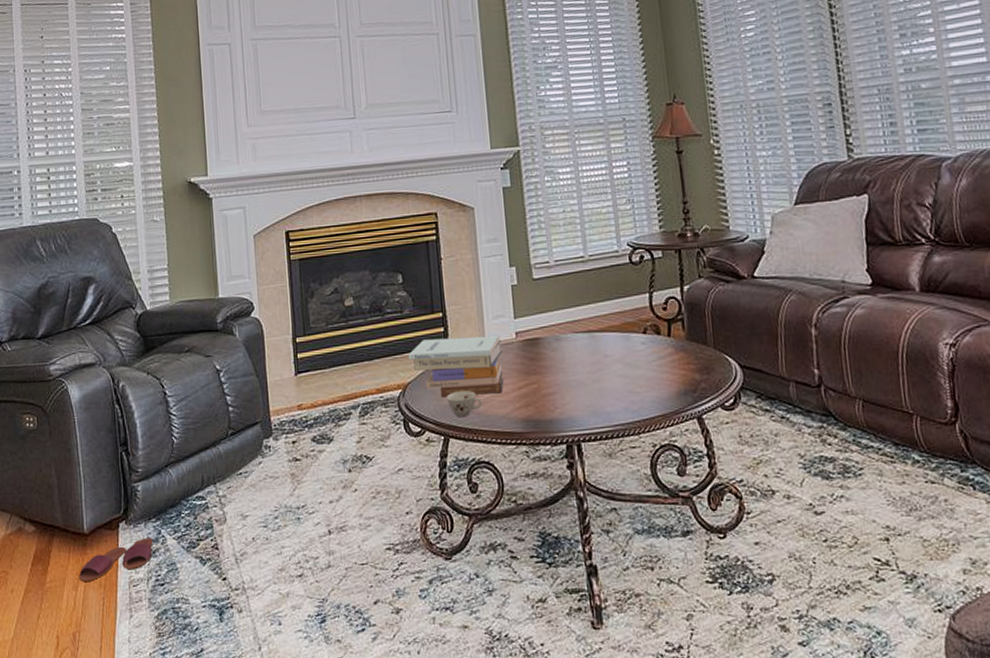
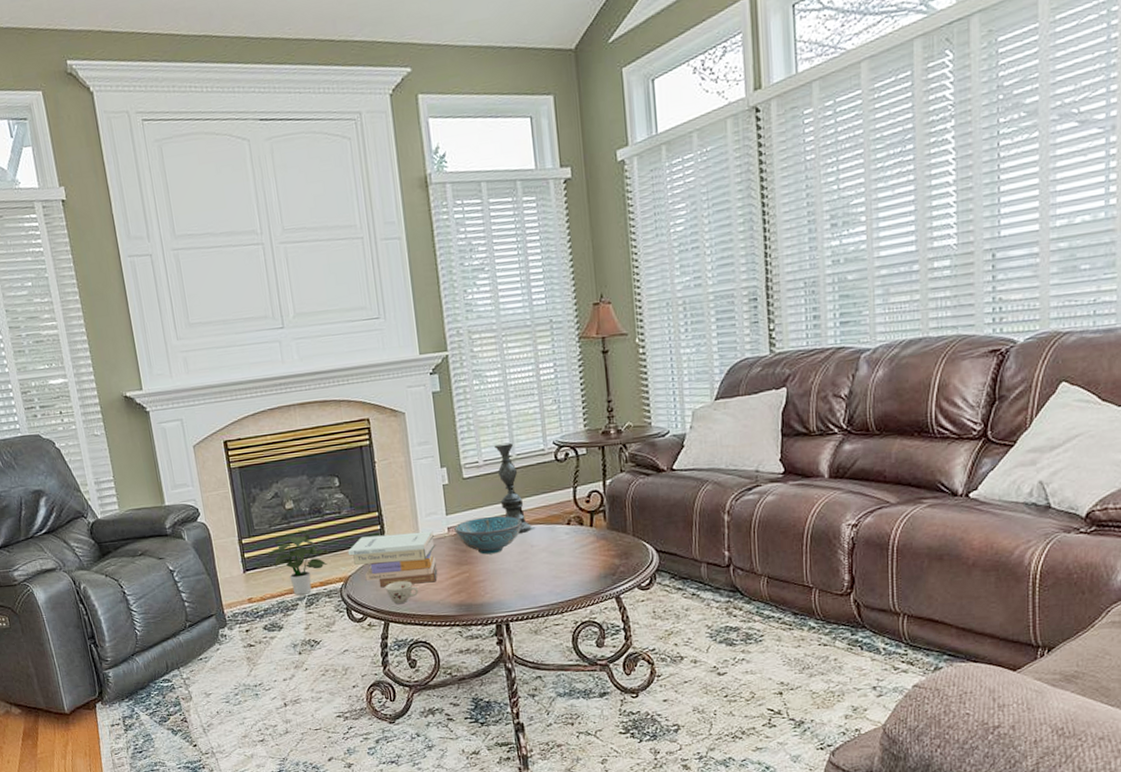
slippers: present [78,537,153,581] -> none [65,714,129,752]
potted plant: none [322,328,387,403] -> present [268,528,328,595]
decorative bowl: none [522,321,596,364] -> present [454,515,523,555]
candlestick: none [565,243,608,341] -> present [493,443,535,533]

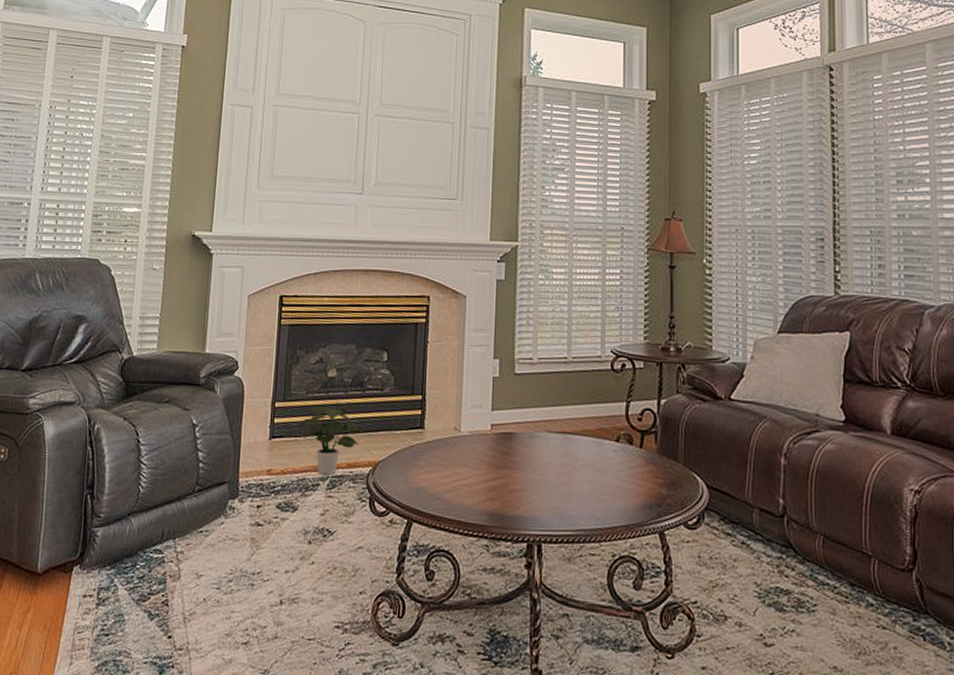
books: present [347,530,438,588] -> none [382,420,476,484]
teacup: present [385,581,418,603] -> none [414,476,449,502]
decorative bowl: present [454,515,523,555] -> none [498,418,570,462]
candlestick: present [493,443,535,533] -> none [549,344,582,443]

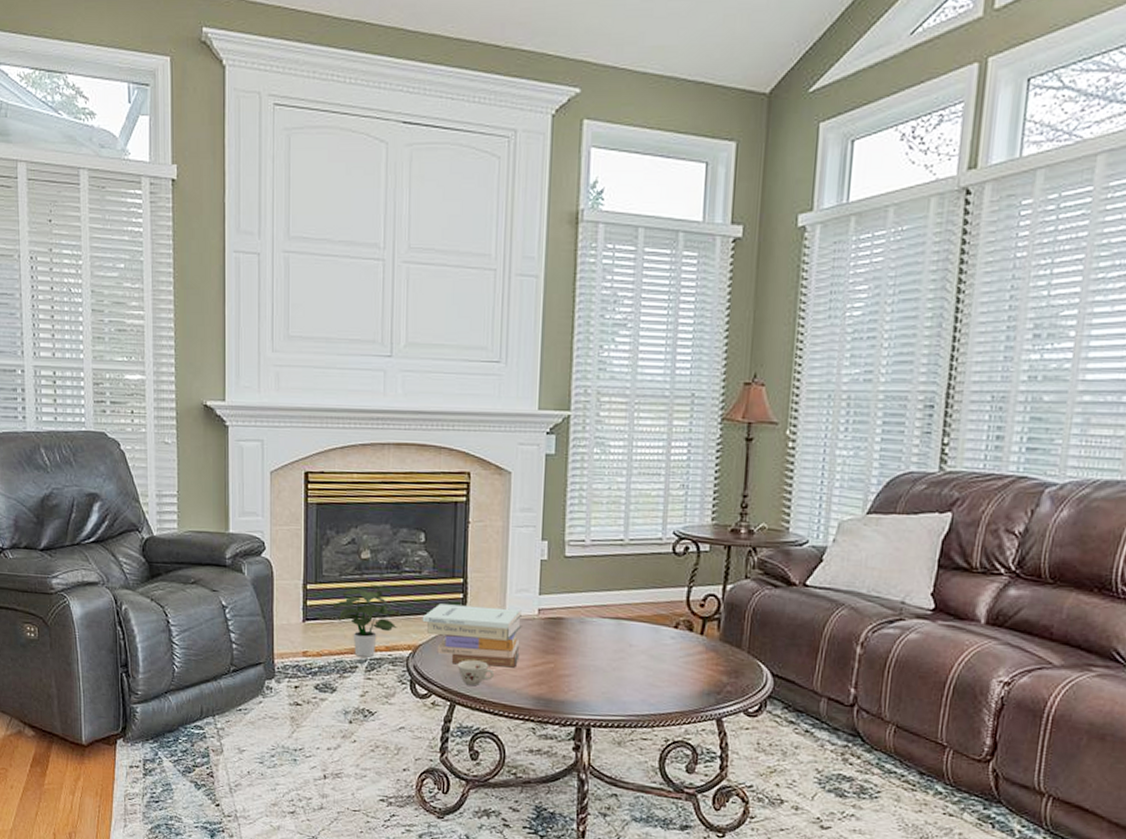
books: none [382,420,476,484] -> present [422,603,522,668]
teacup: none [414,476,449,502] -> present [457,660,494,685]

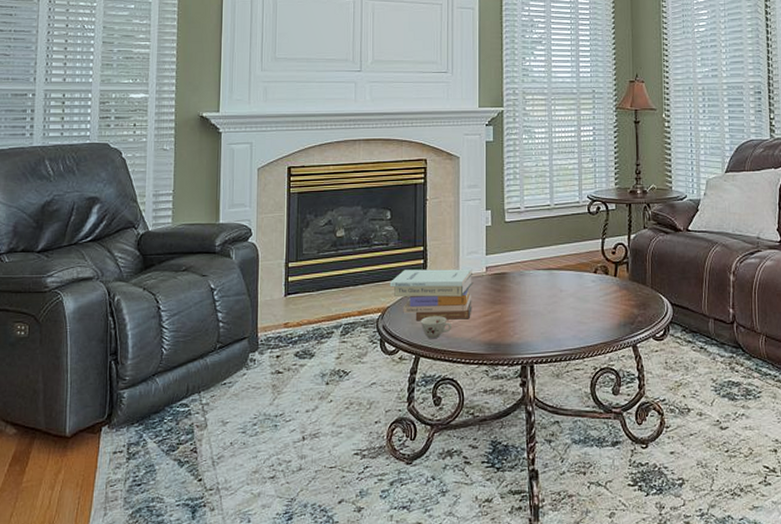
potted plant: present [332,584,400,657] -> none [311,258,371,323]

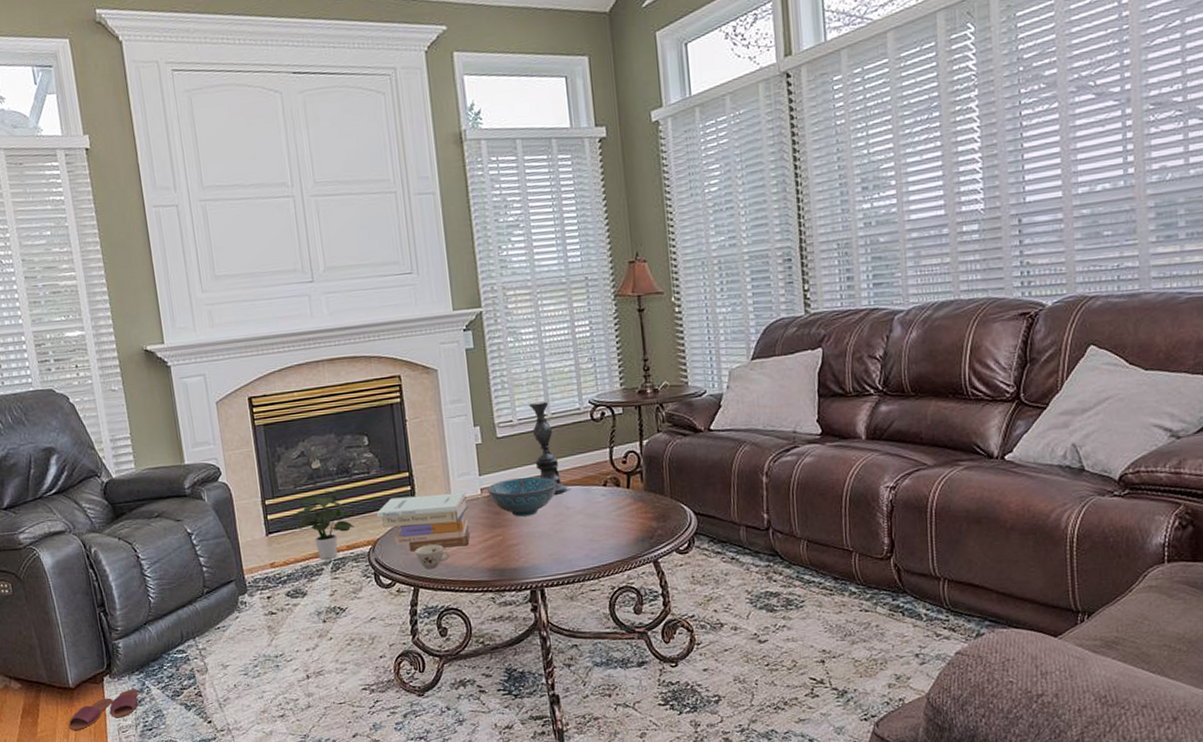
slippers: none [56,440,134,481] -> present [68,688,139,730]
potted plant: none [311,258,371,323] -> present [292,489,356,560]
decorative bowl: none [492,259,555,296] -> present [487,476,558,517]
candlestick: none [535,194,565,278] -> present [528,402,570,495]

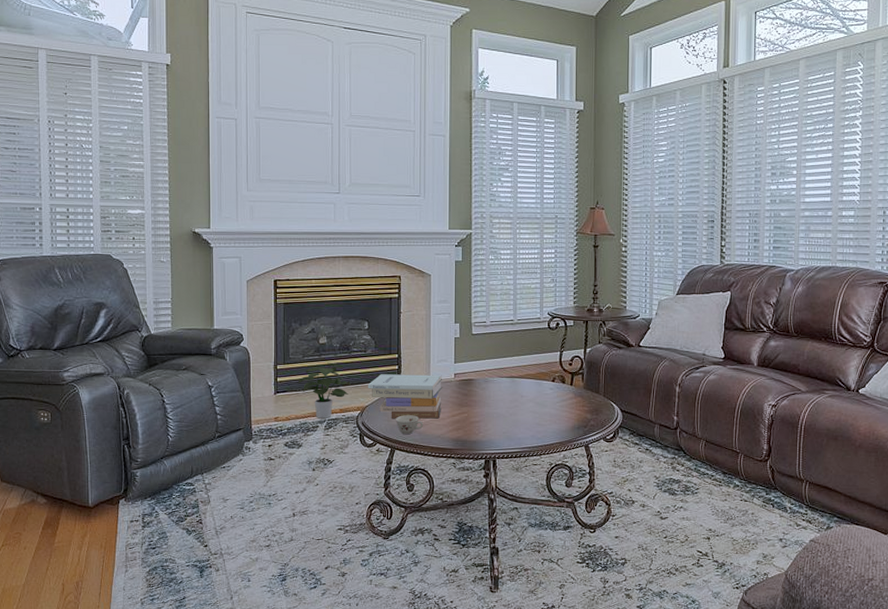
slippers: present [68,688,139,730] -> none [83,512,148,543]
decorative bowl: present [487,476,558,517] -> none [460,368,517,400]
candlestick: present [528,402,570,495] -> none [499,310,526,385]

